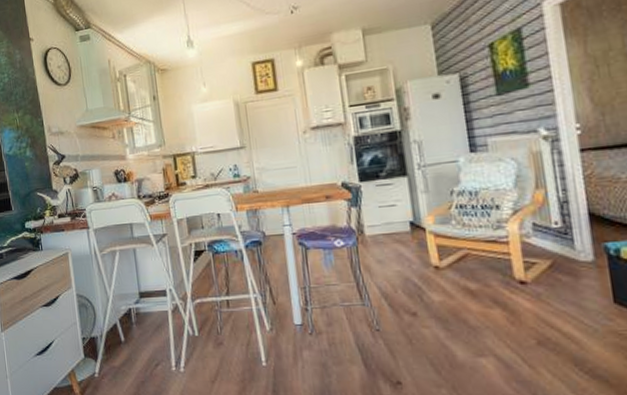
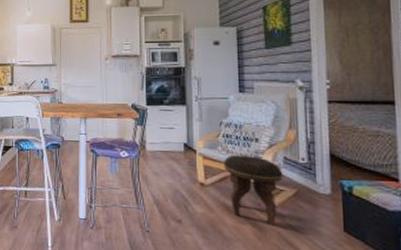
footstool: none [460,226,534,307] -> present [224,155,283,227]

